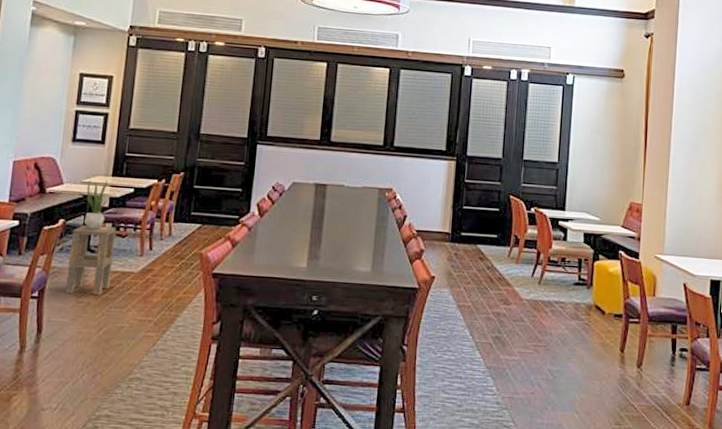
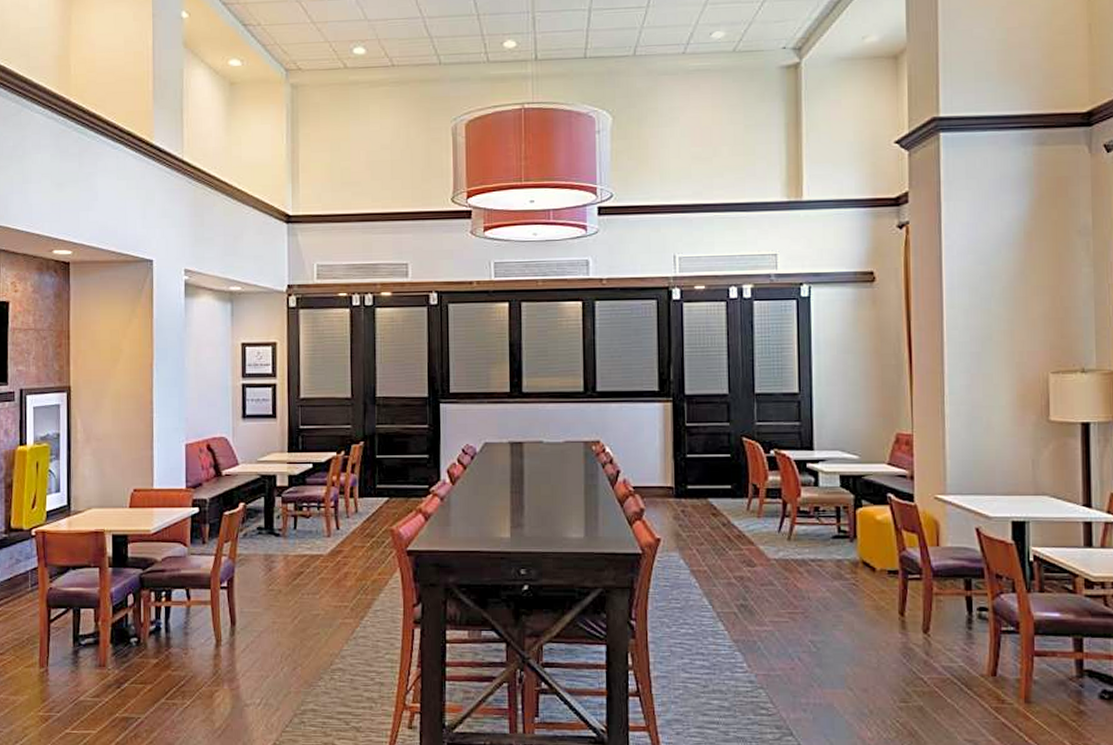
side table: present [65,225,116,295] -> none [254,507,300,582]
potted plant: present [83,180,110,230] -> none [263,458,288,512]

